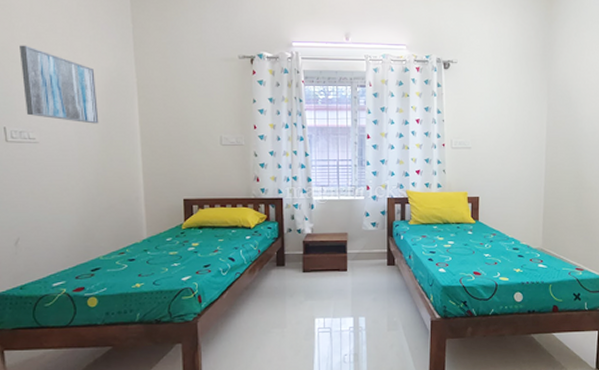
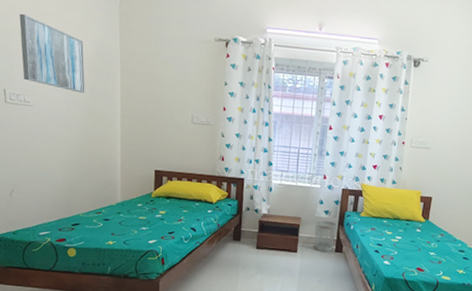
wastebasket: none [363,234,387,267] -> present [314,220,338,252]

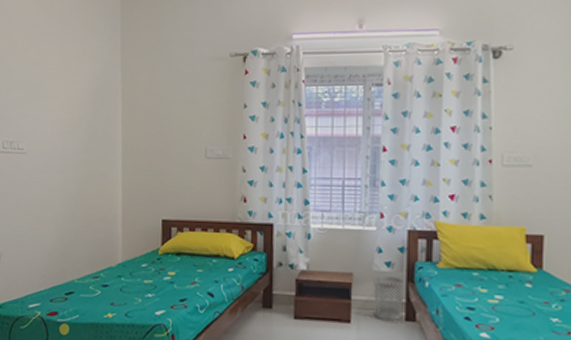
wall art: present [19,13,85,93] -> none [16,52,83,134]

